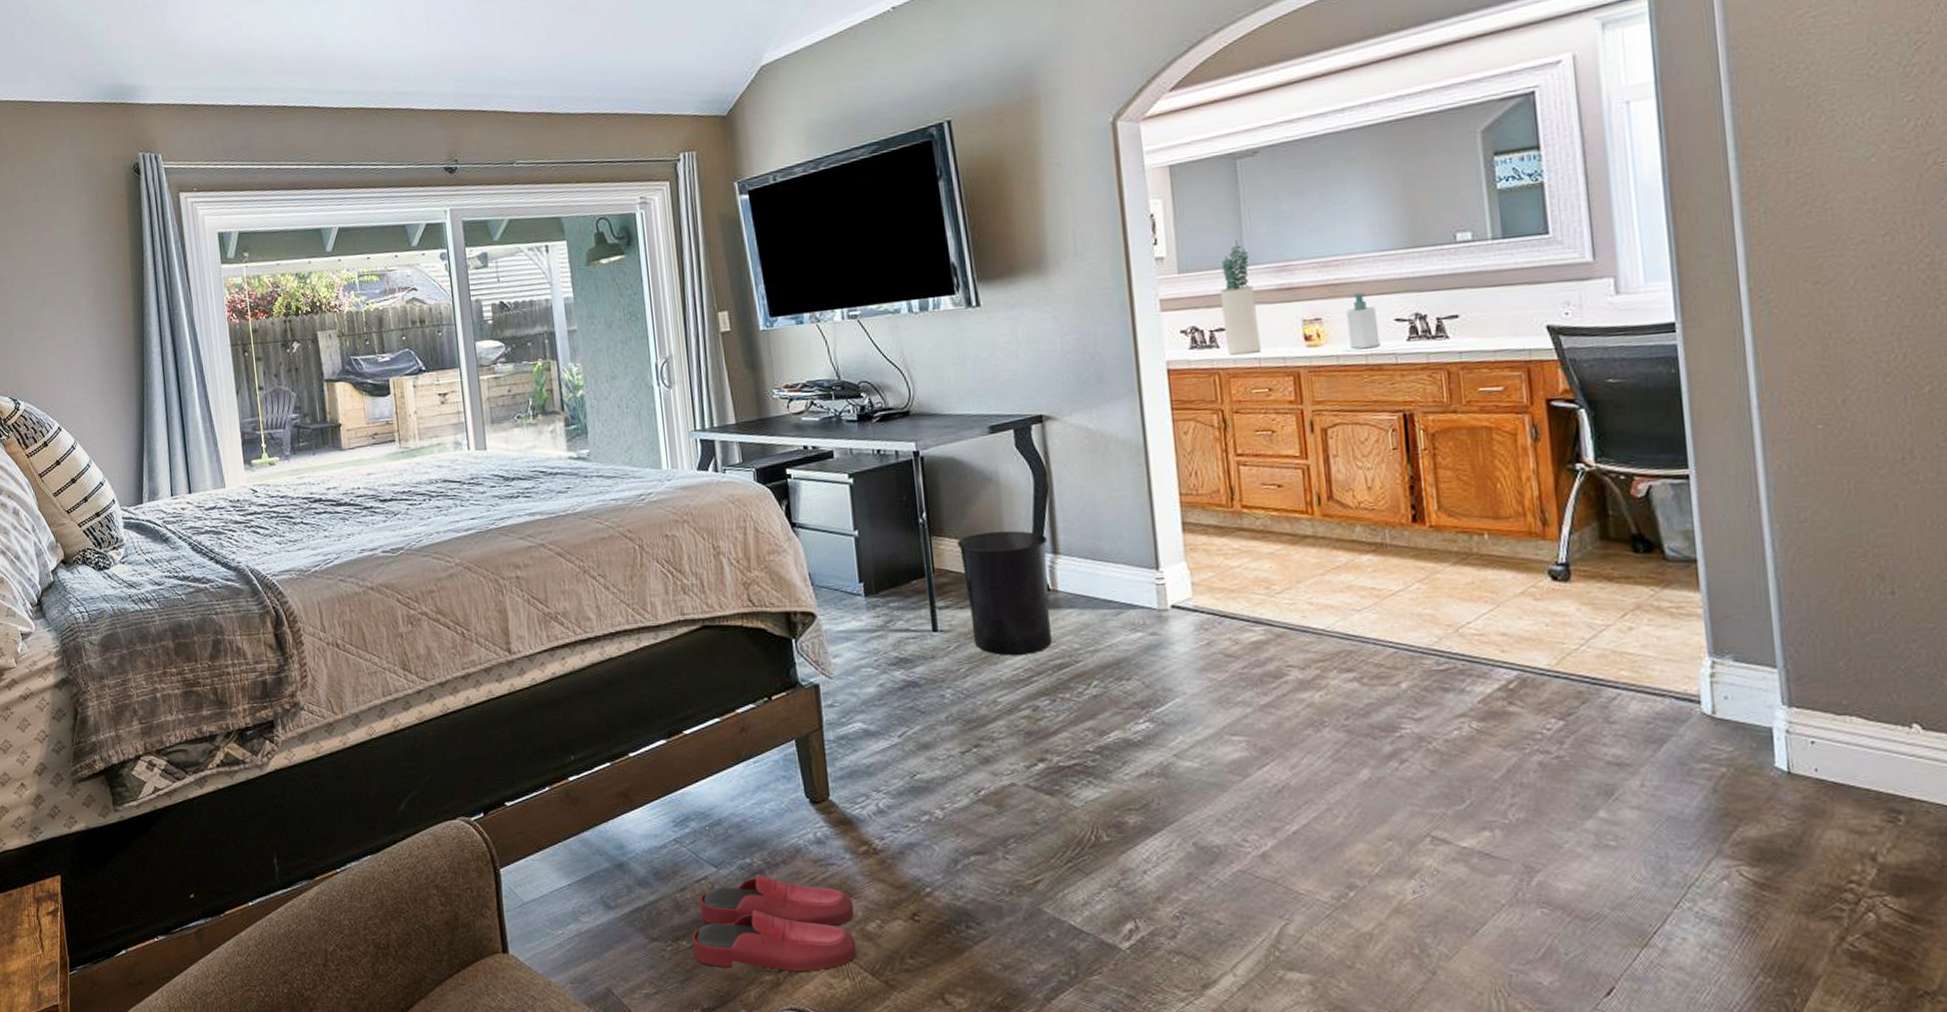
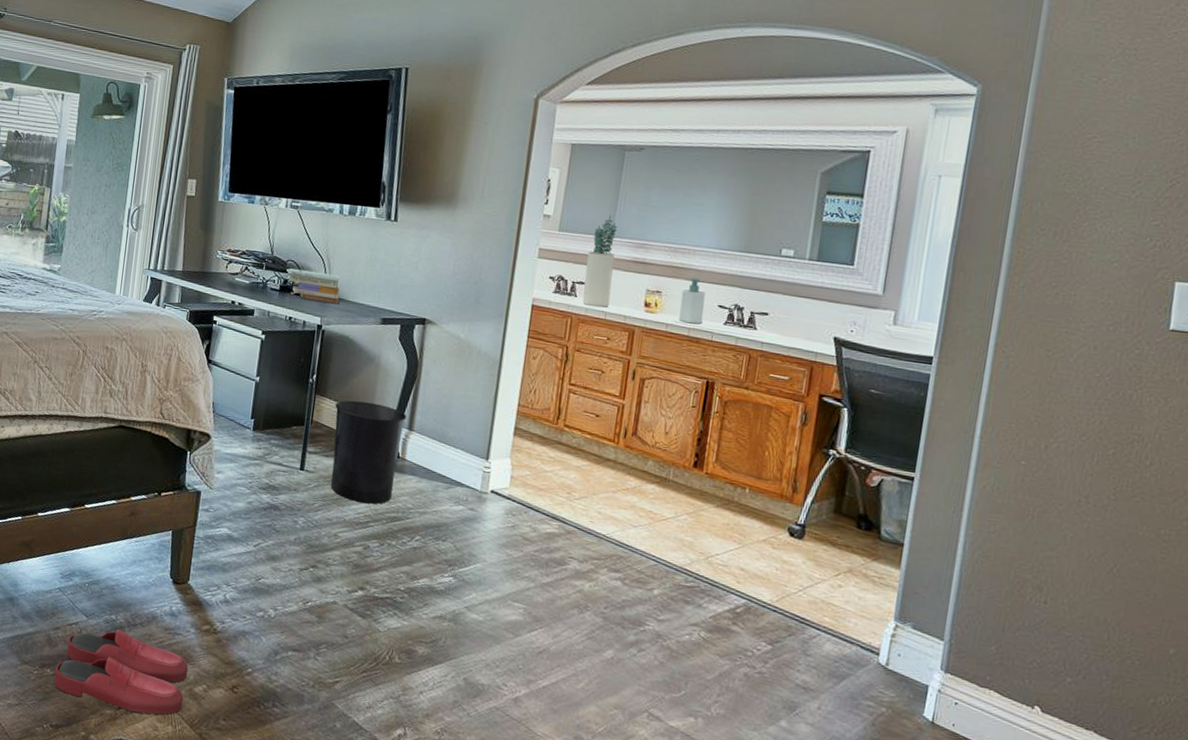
books: none [862,386,934,425] -> present [287,267,341,305]

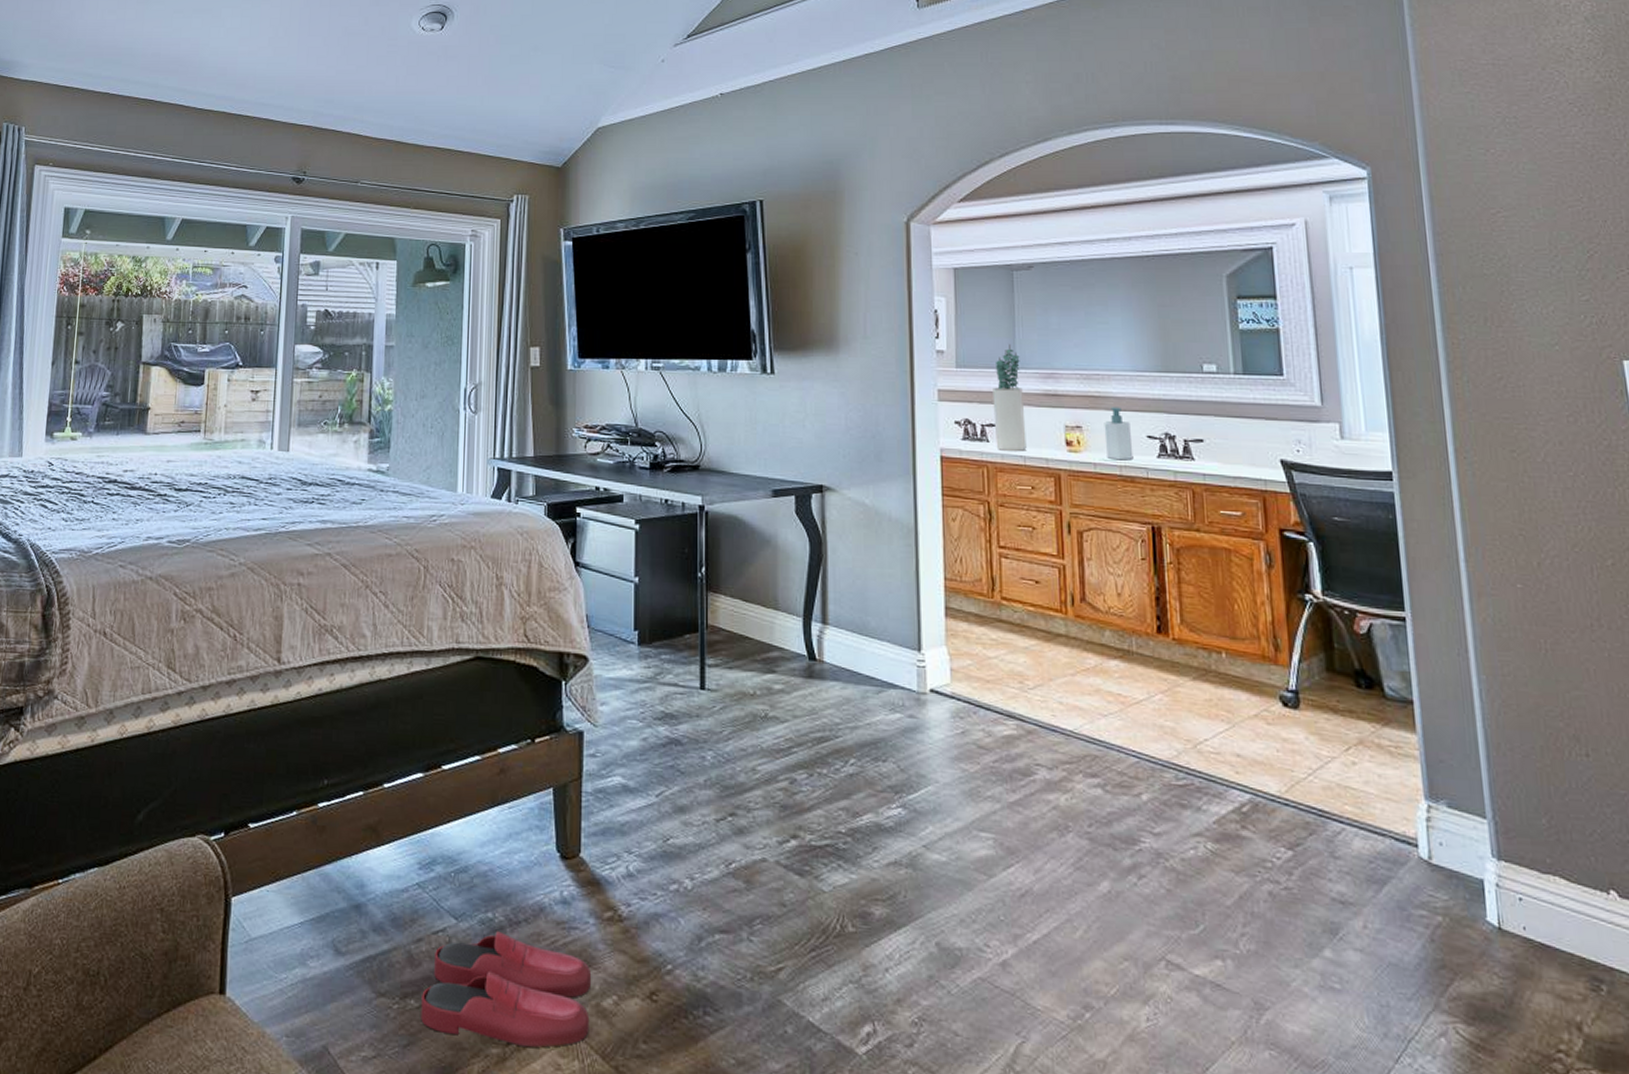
books: present [287,267,341,305] -> none [657,440,722,479]
waste bin: present [330,400,407,504] -> none [732,594,818,724]

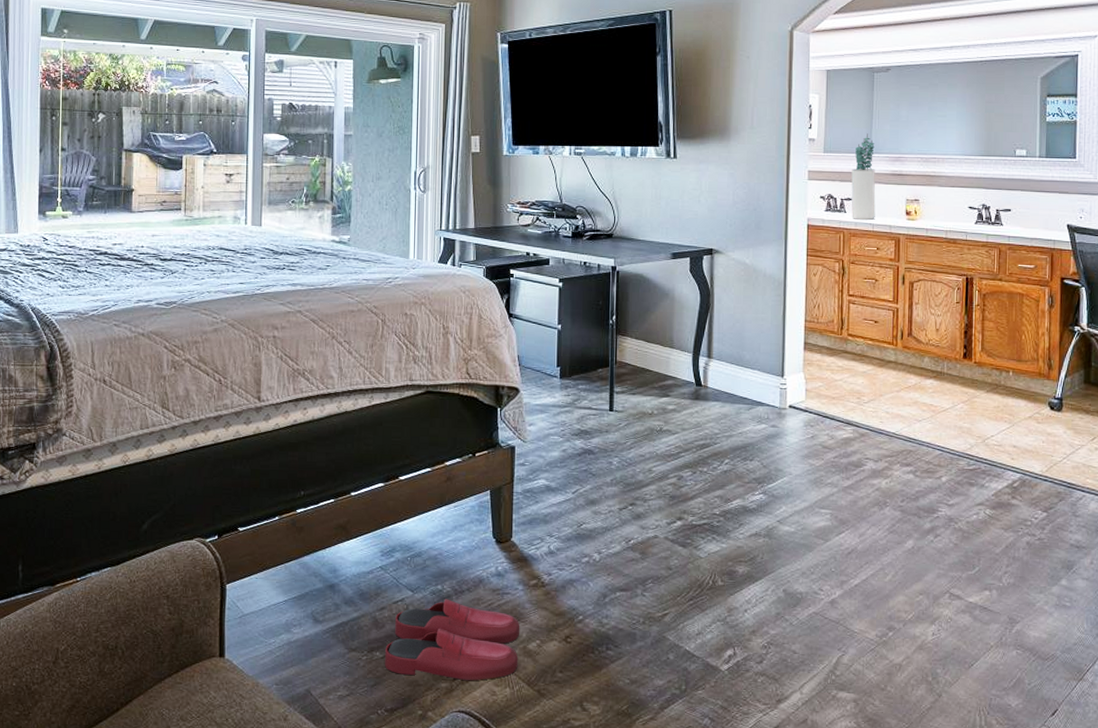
soap bottle: present [1104,407,1134,461] -> none [936,184,957,226]

